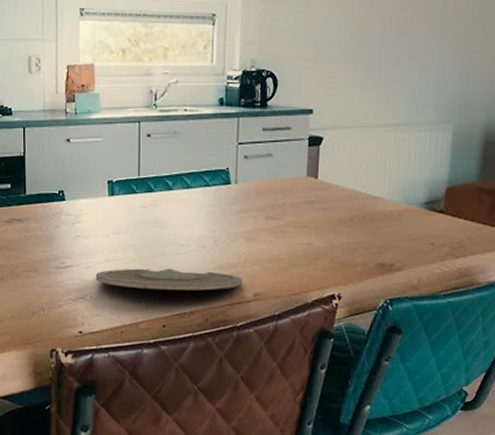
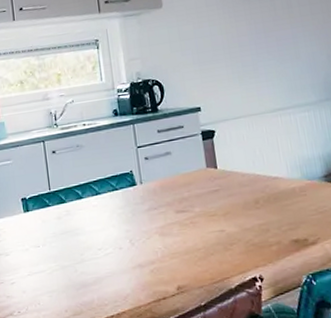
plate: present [95,268,243,291] -> none [20,270,164,300]

